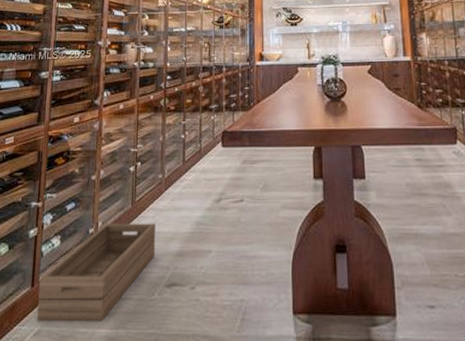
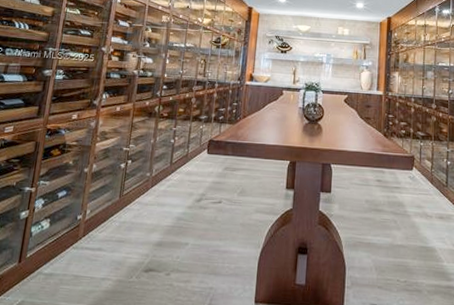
wooden box: present [37,223,156,321] -> none [21,212,140,297]

